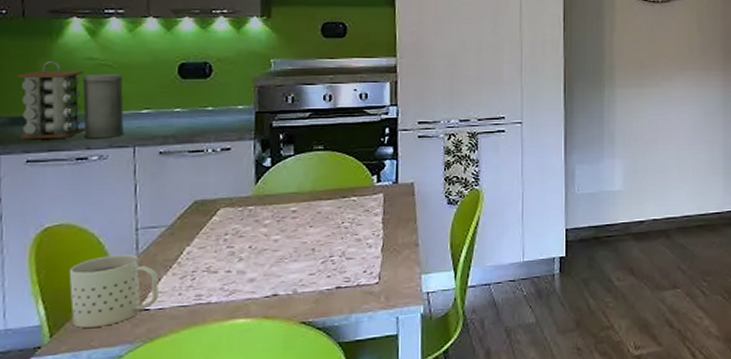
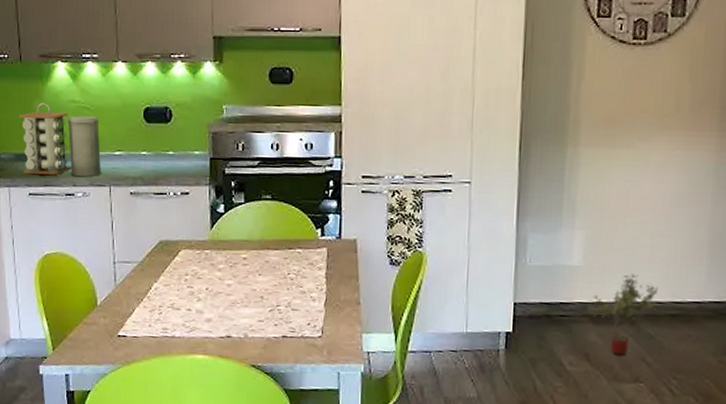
mug: present [69,253,159,329] -> none [64,283,133,347]
potted tree: none [629,193,686,266] -> present [586,273,658,355]

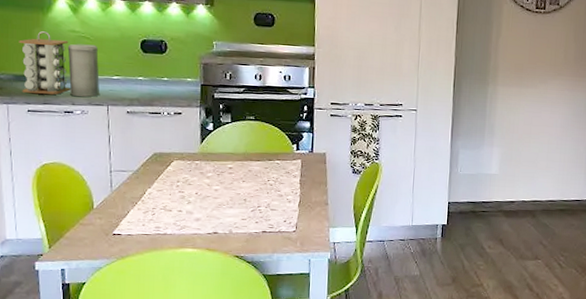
potted tree: present [586,273,658,355] -> none [501,179,552,240]

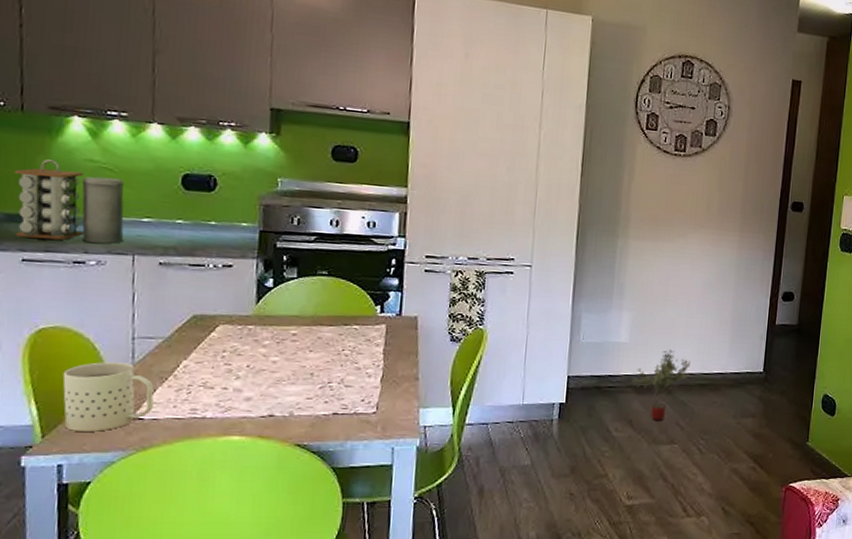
mug: none [61,189,128,245] -> present [62,361,154,433]
potted tree: none [501,179,552,240] -> present [631,349,691,420]

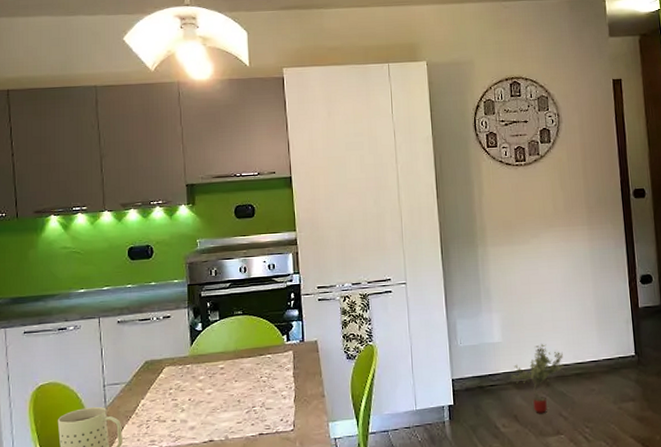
spice rack: present [14,159,84,241] -> none [15,252,63,316]
canister: present [82,176,124,245] -> none [60,258,92,313]

